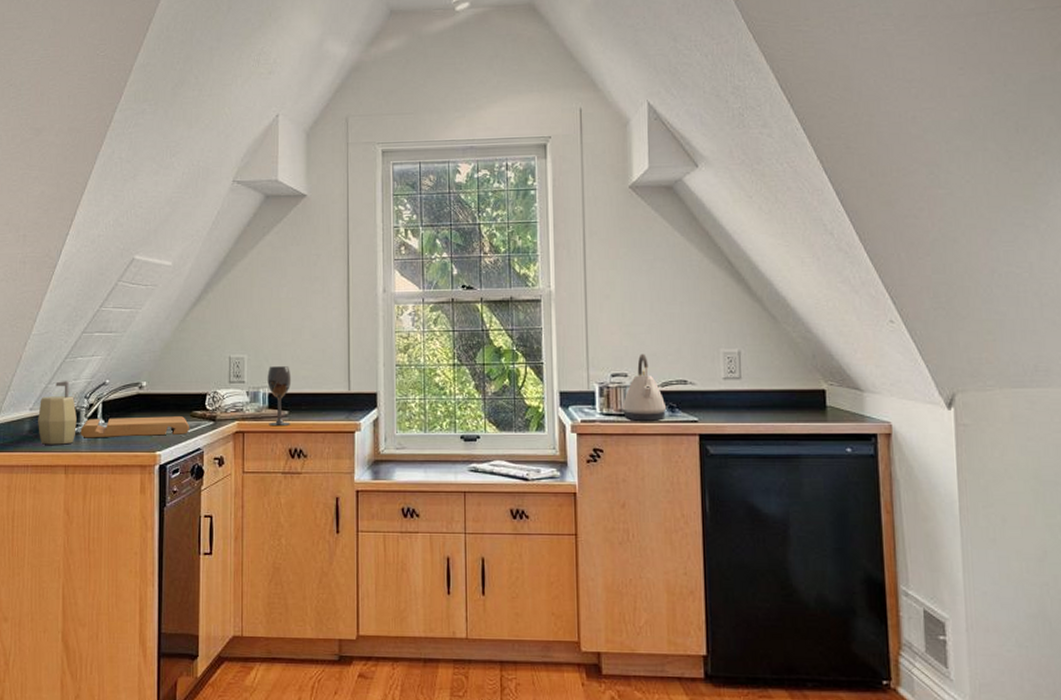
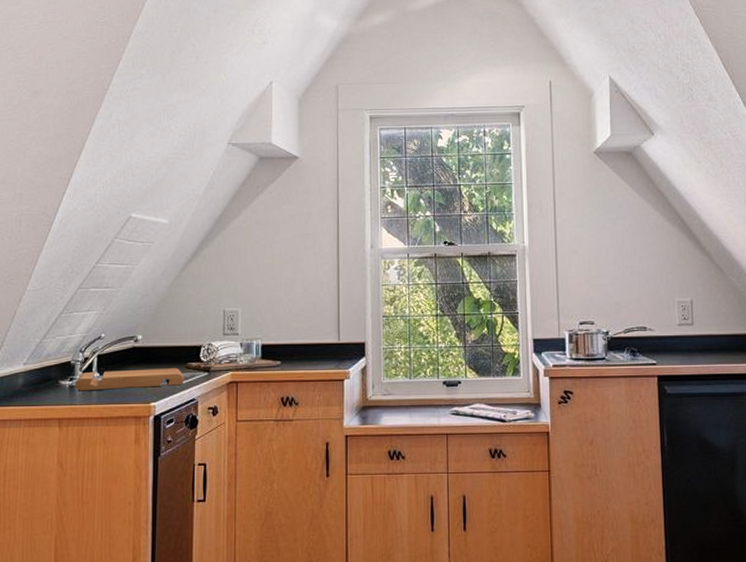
soap dispenser: present [38,381,77,445] -> none [32,335,72,399]
wine glass: present [267,366,292,425] -> none [260,319,284,375]
kettle: present [622,354,667,422] -> none [589,303,629,366]

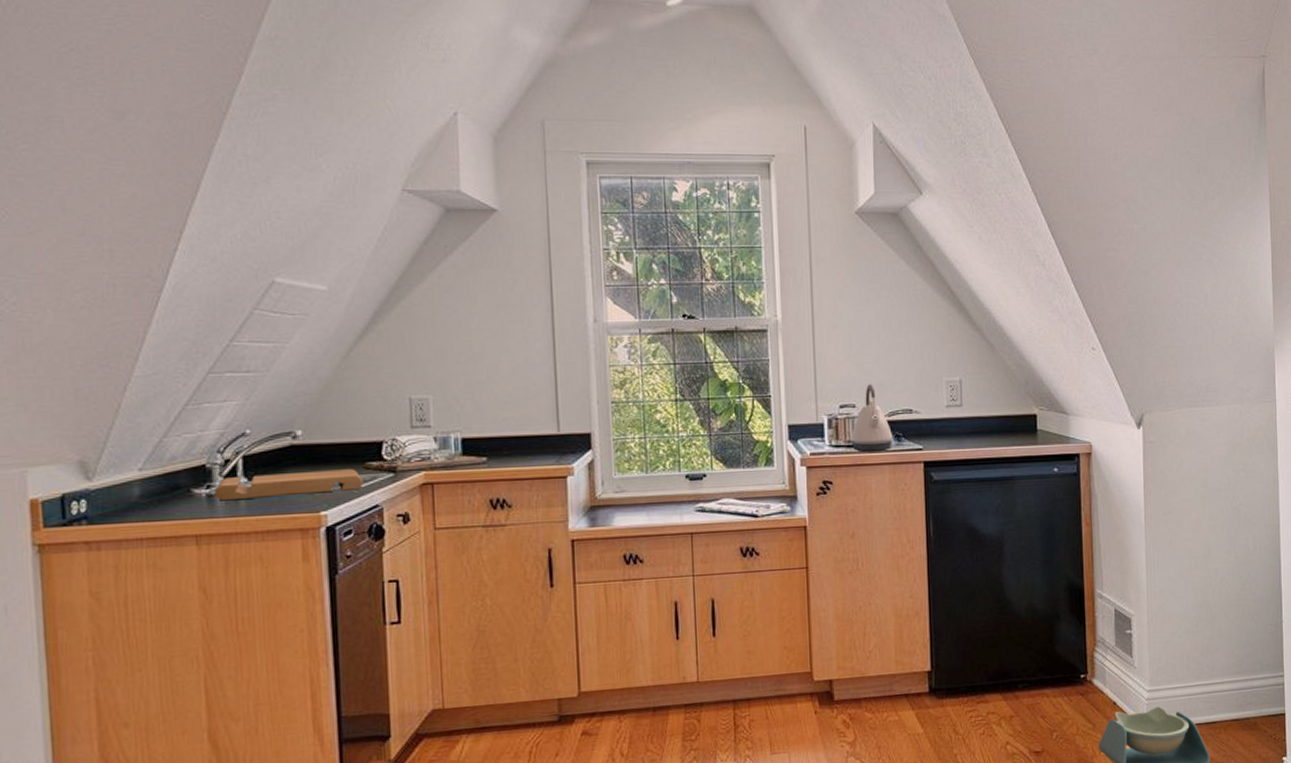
kettle: none [589,303,629,366] -> present [850,384,894,453]

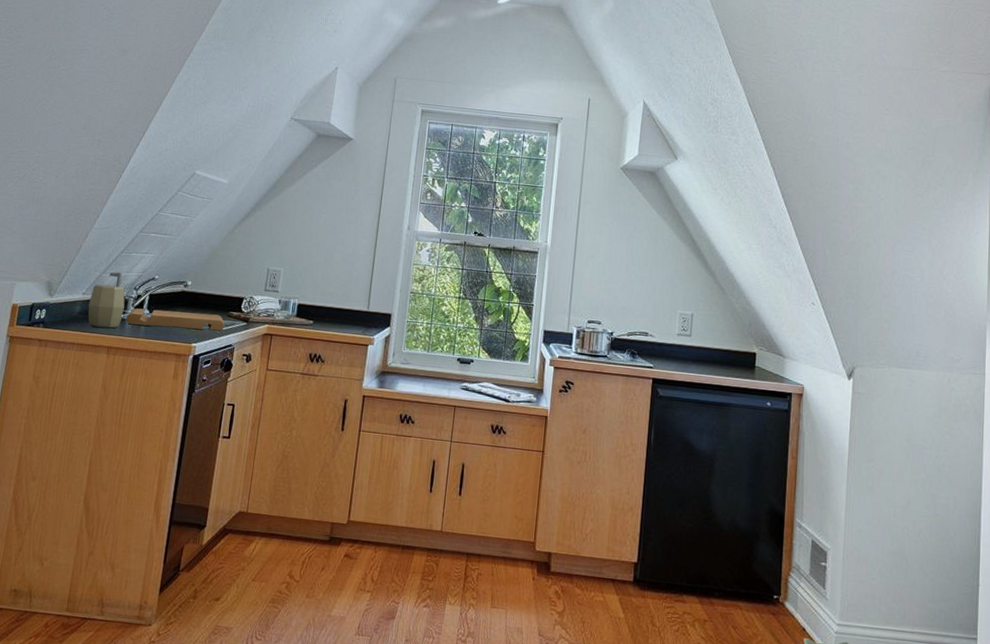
soap dispenser: none [151,433,209,512] -> present [88,272,125,329]
kettle: present [850,384,894,453] -> none [593,306,629,365]

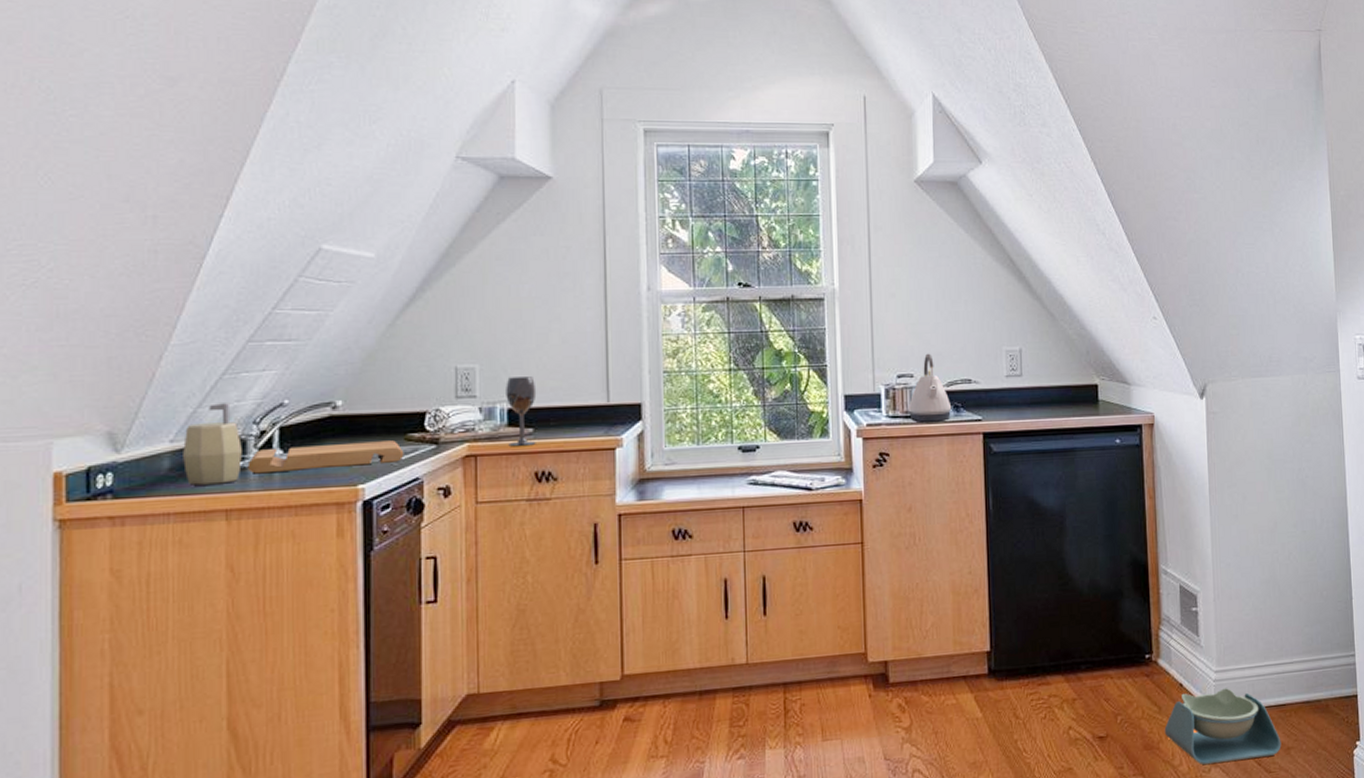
wine glass: none [295,281,320,333] -> present [506,376,537,446]
kettle: none [593,306,629,365] -> present [908,353,952,424]

